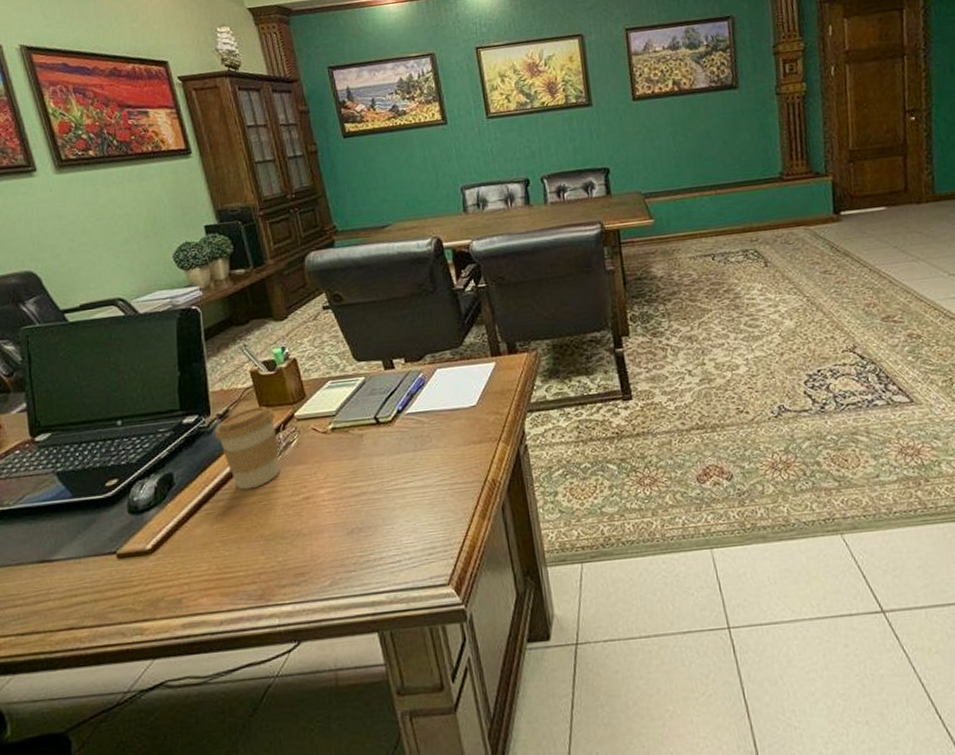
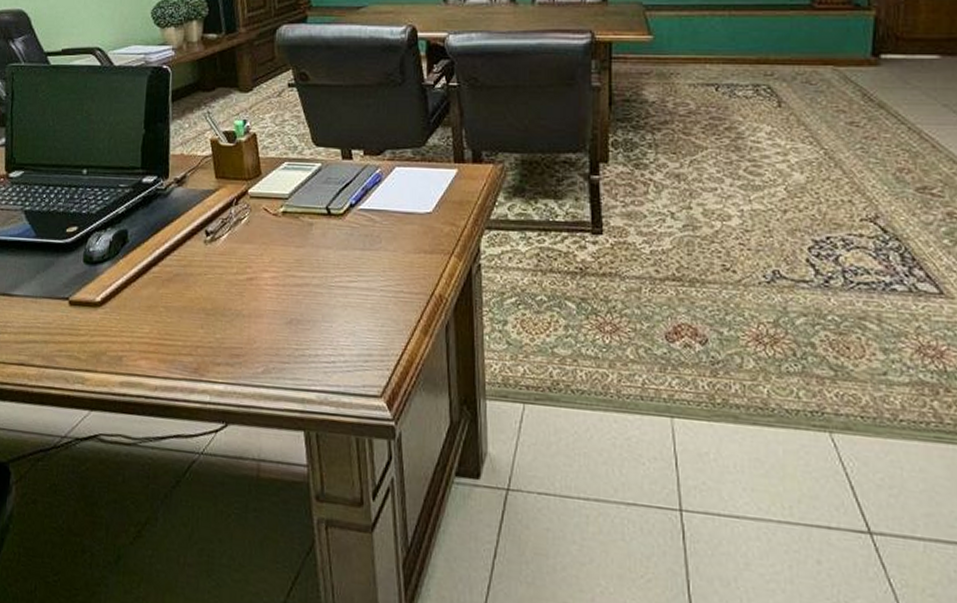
coffee cup: present [215,406,280,490] -> none [171,176,230,260]

